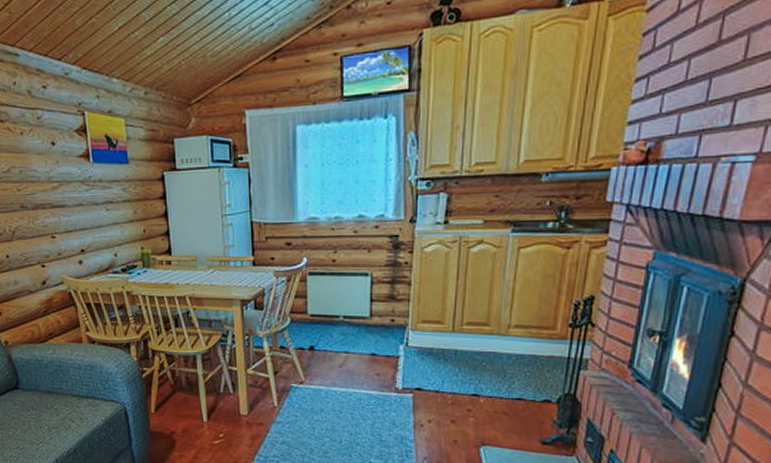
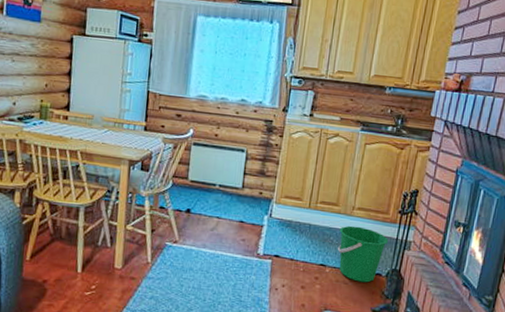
bucket: none [492,347,557,411] -> present [337,225,388,283]

